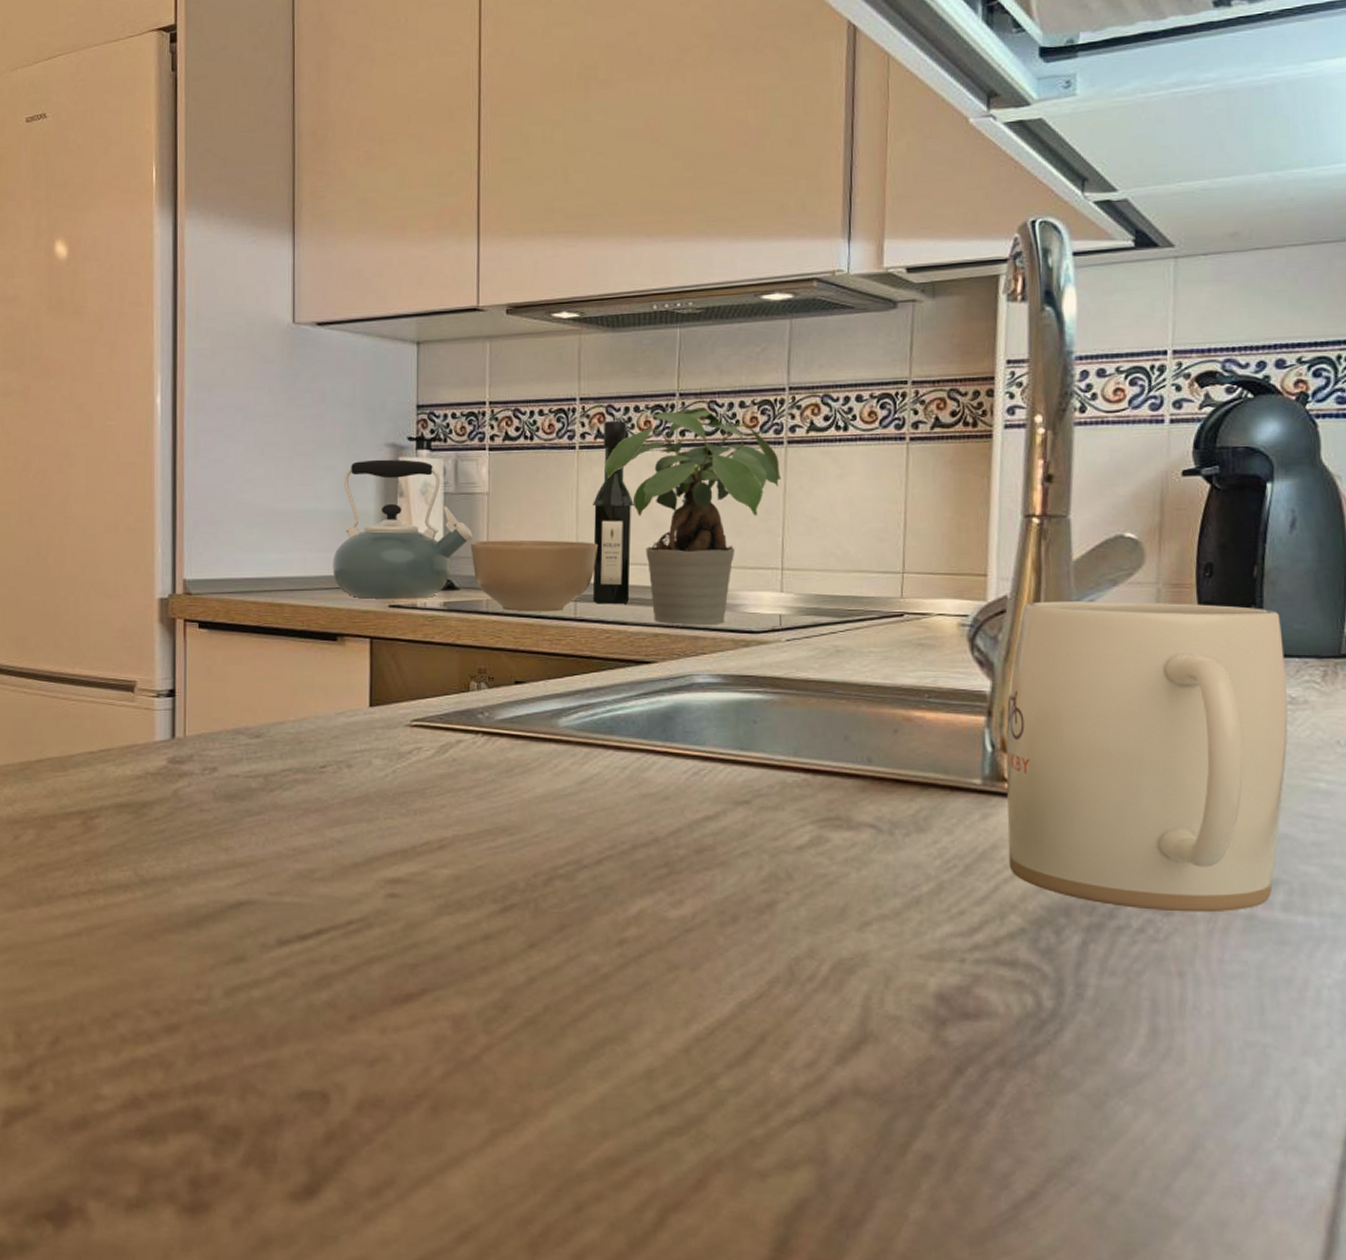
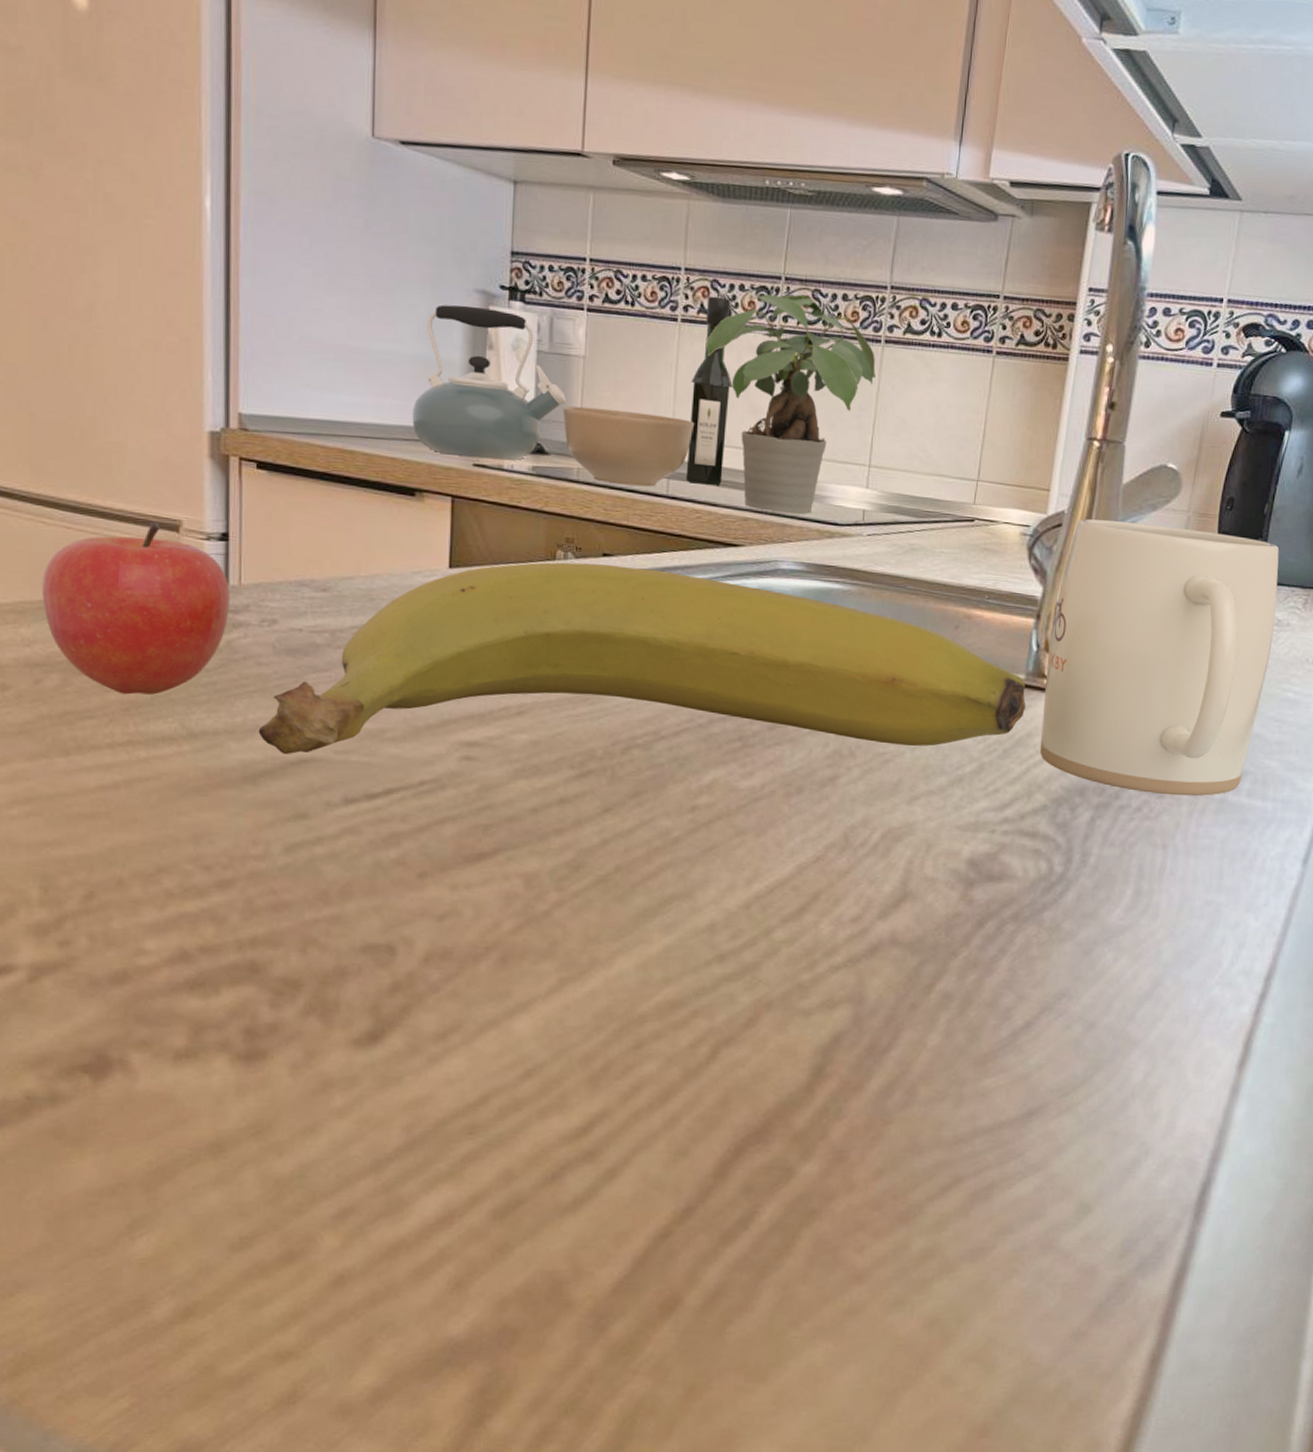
fruit: none [22,683,177,846] -> present [42,521,231,695]
banana: none [201,692,987,897] -> present [258,562,1026,754]

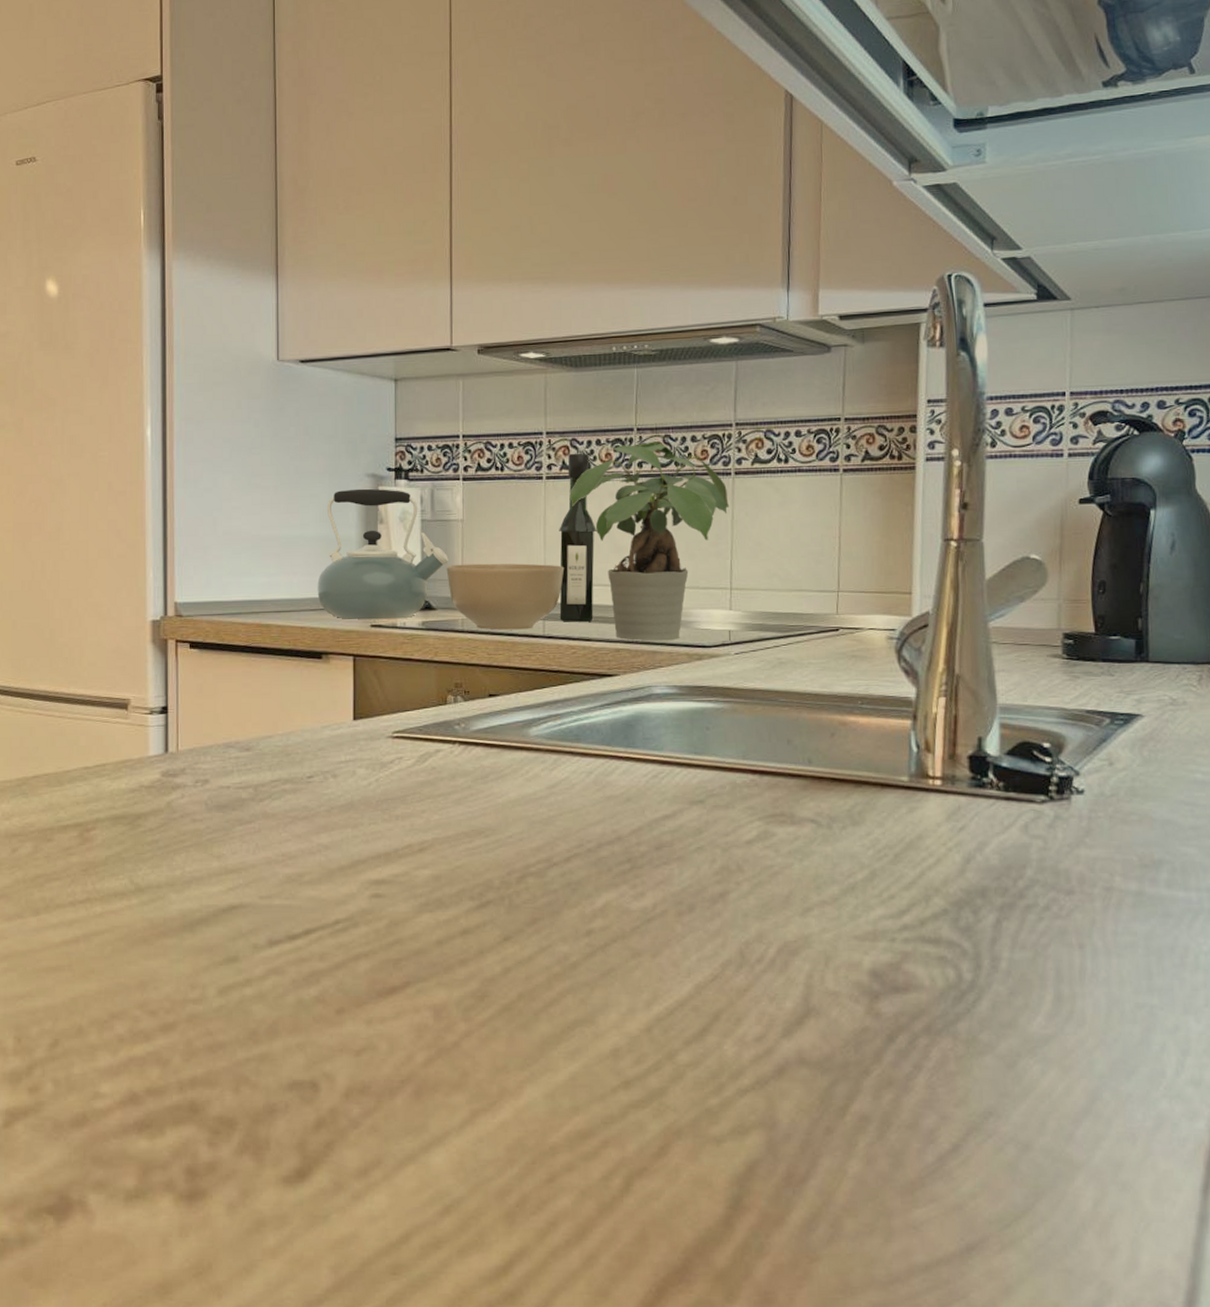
fruit: present [42,521,231,695] -> none [19,702,170,857]
banana: present [258,562,1026,754] -> none [194,704,913,902]
mug: present [1039,519,1280,797] -> none [929,615,1170,891]

